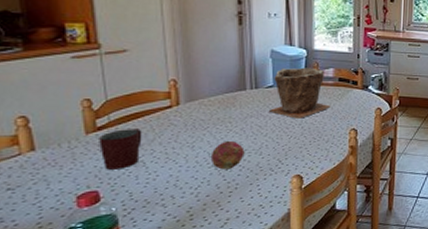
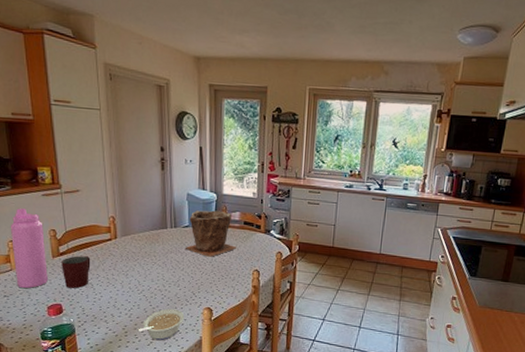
water bottle: none [19,75,78,177] -> present [10,208,48,289]
legume: none [207,180,269,220] -> present [137,308,185,341]
fruit: present [210,140,245,170] -> none [140,271,166,297]

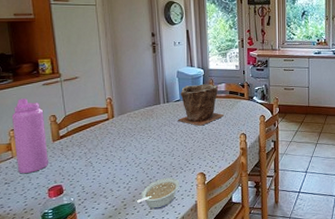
mug: present [61,256,91,289] -> none [62,137,90,169]

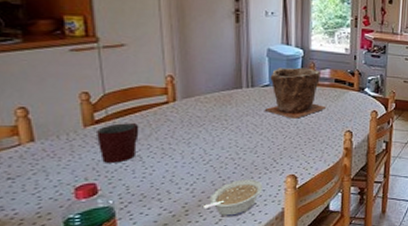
water bottle: present [11,98,48,174] -> none [19,66,76,168]
mug: none [62,137,90,169] -> present [97,123,139,163]

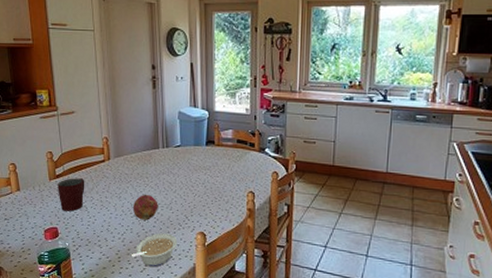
fruit: none [206,138,240,167] -> present [132,194,158,221]
plant pot: present [264,67,326,119] -> none [177,128,229,178]

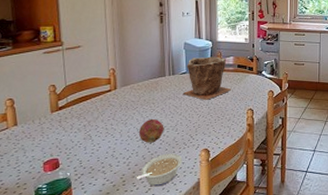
mug: present [58,178,85,212] -> none [60,109,90,142]
plant pot: none [177,128,229,178] -> present [182,56,231,100]

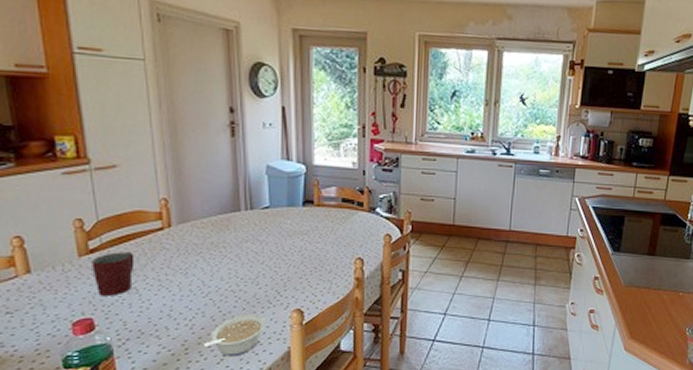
mug: none [60,109,90,142] -> present [92,252,135,296]
fruit: present [138,118,164,143] -> none [204,267,240,300]
plant pot: present [182,56,231,100] -> none [265,185,333,245]

